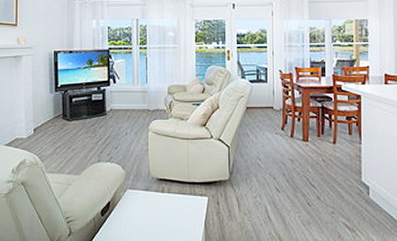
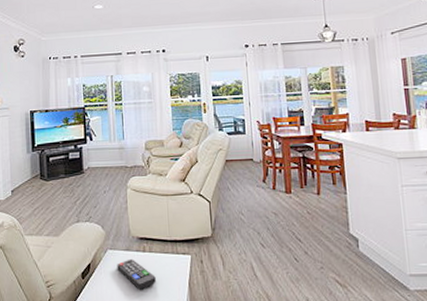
remote control: none [136,198,173,228] -> present [117,258,156,290]

